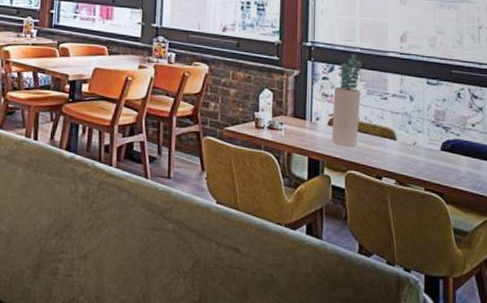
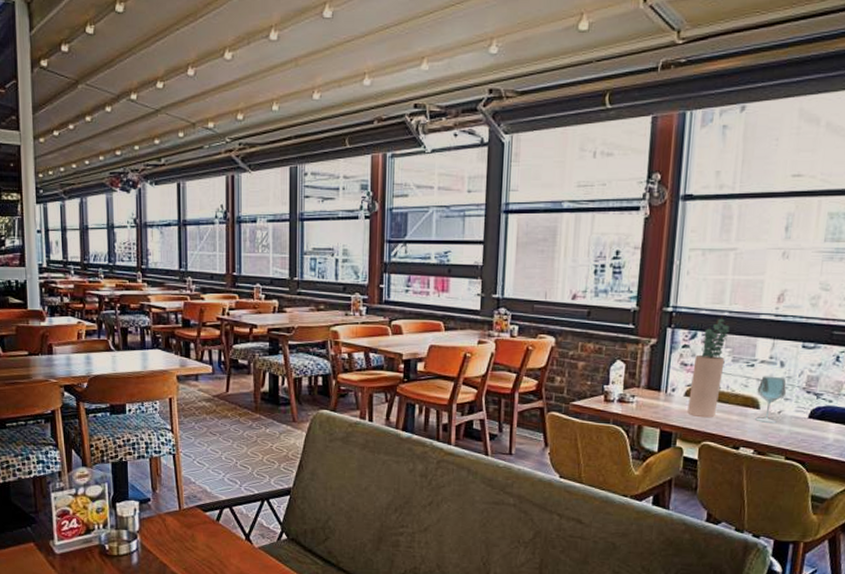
wine glass: none [392,108,417,155] -> present [755,376,787,424]

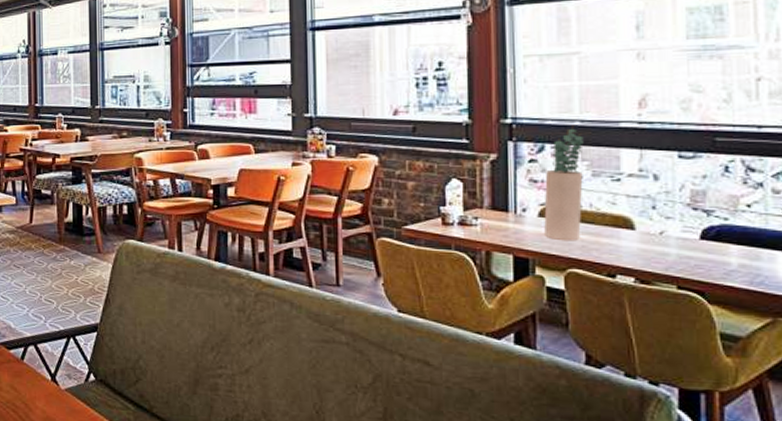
wine glass: present [755,376,787,424] -> none [628,191,665,247]

